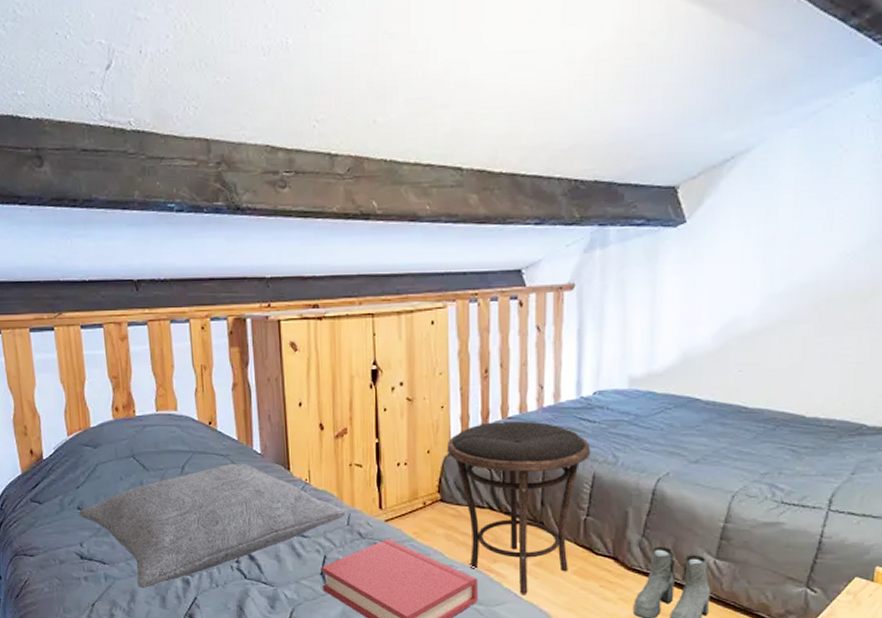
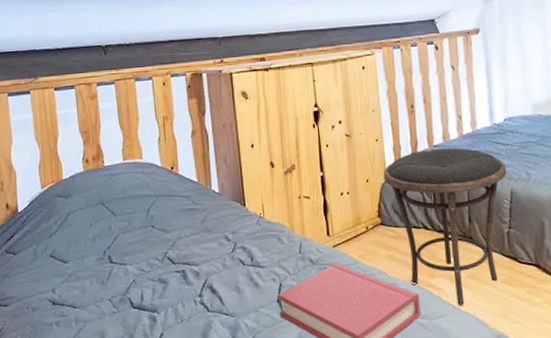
pillow: present [78,463,346,588] -> none [51,202,298,328]

